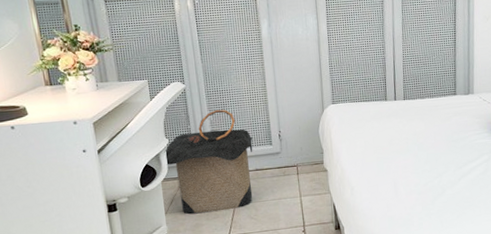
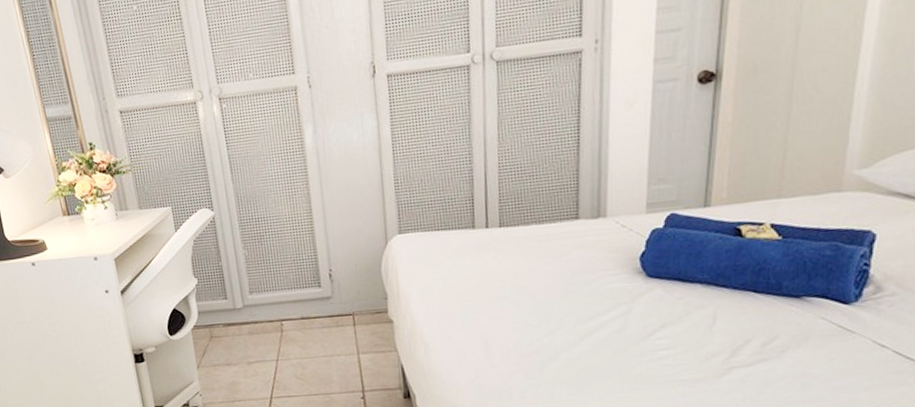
laundry hamper: present [164,109,253,215] -> none [193,241,299,370]

